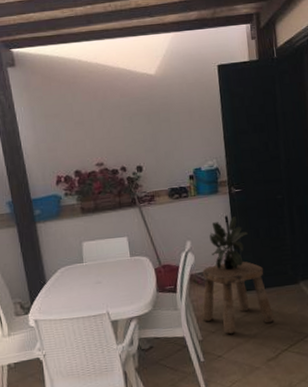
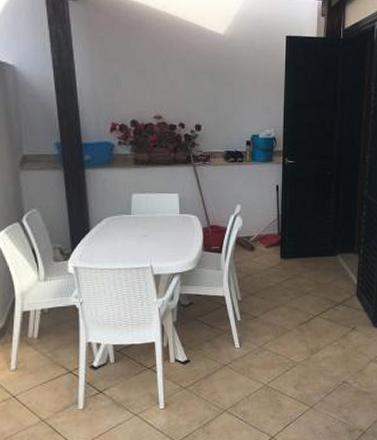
stool: present [201,261,274,334] -> none [243,229,310,297]
potted plant: present [209,216,249,271] -> none [259,186,297,237]

